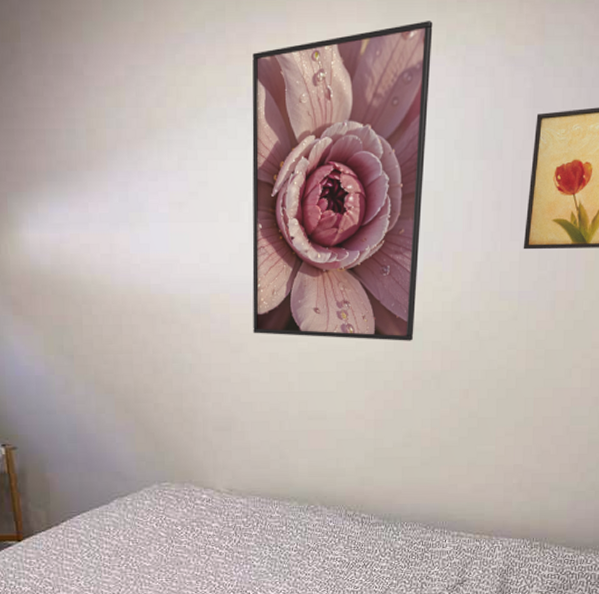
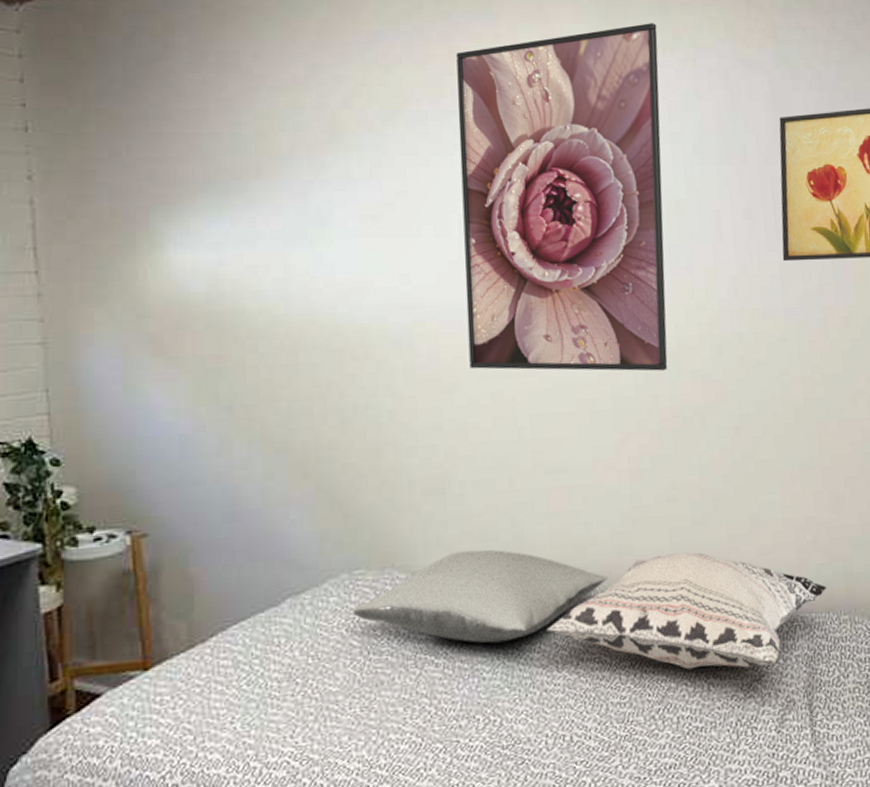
pillow: none [160,474,351,542] -> present [351,549,608,644]
decorative pillow: none [302,486,524,574] -> present [547,552,827,670]

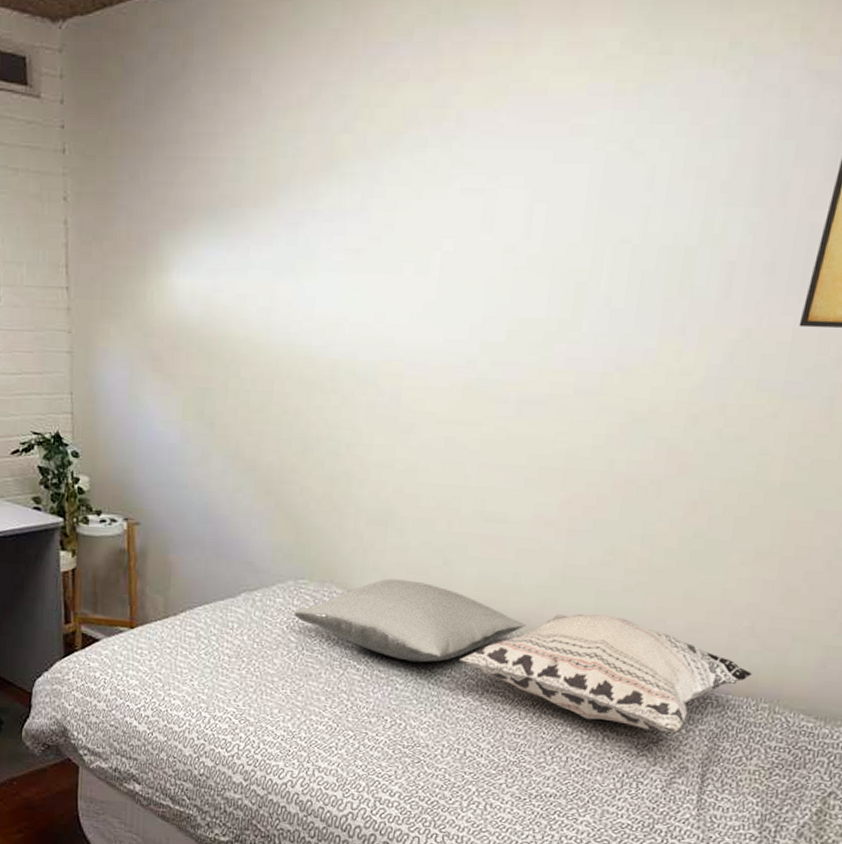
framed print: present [456,23,668,371] -> none [428,24,713,435]

